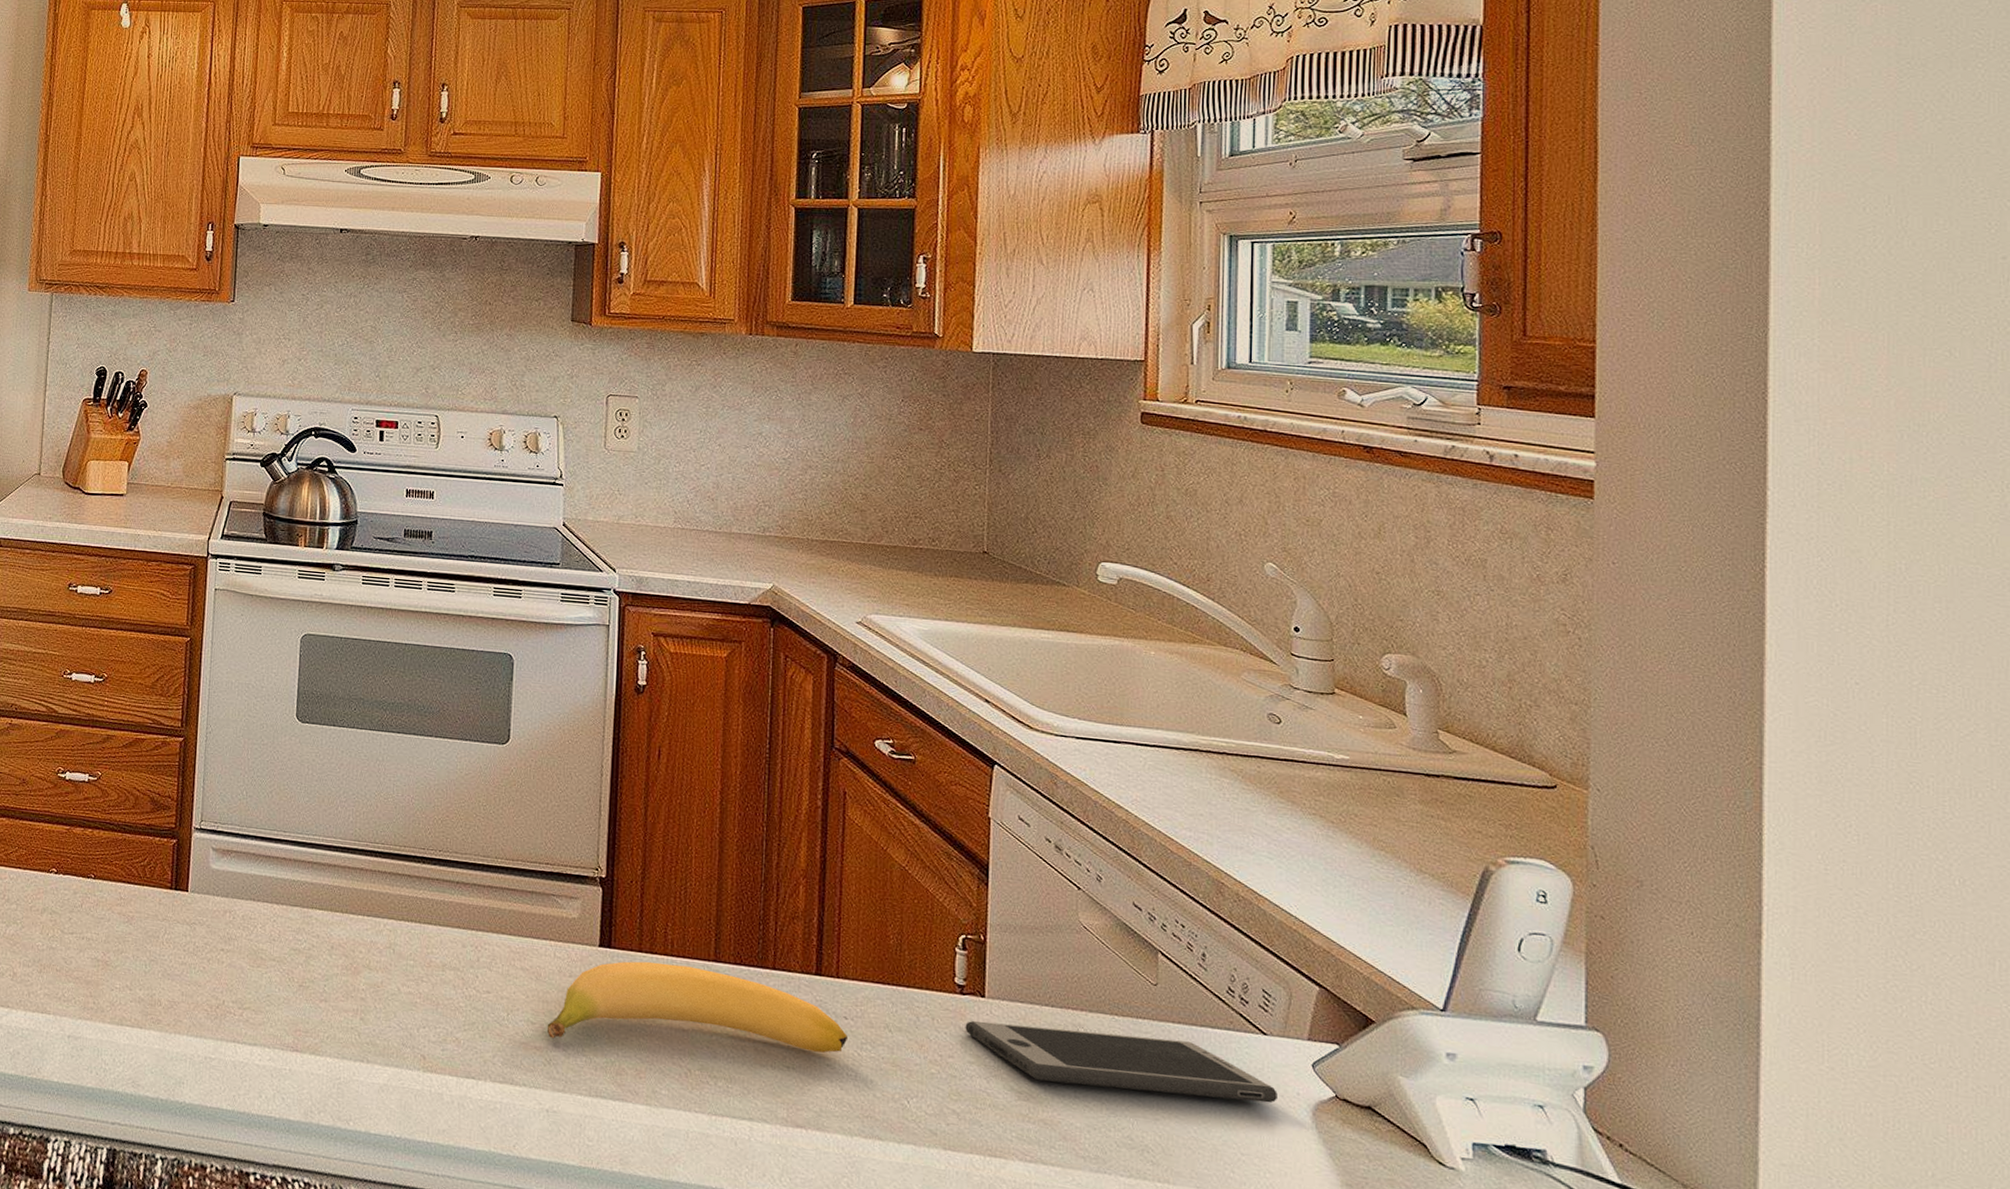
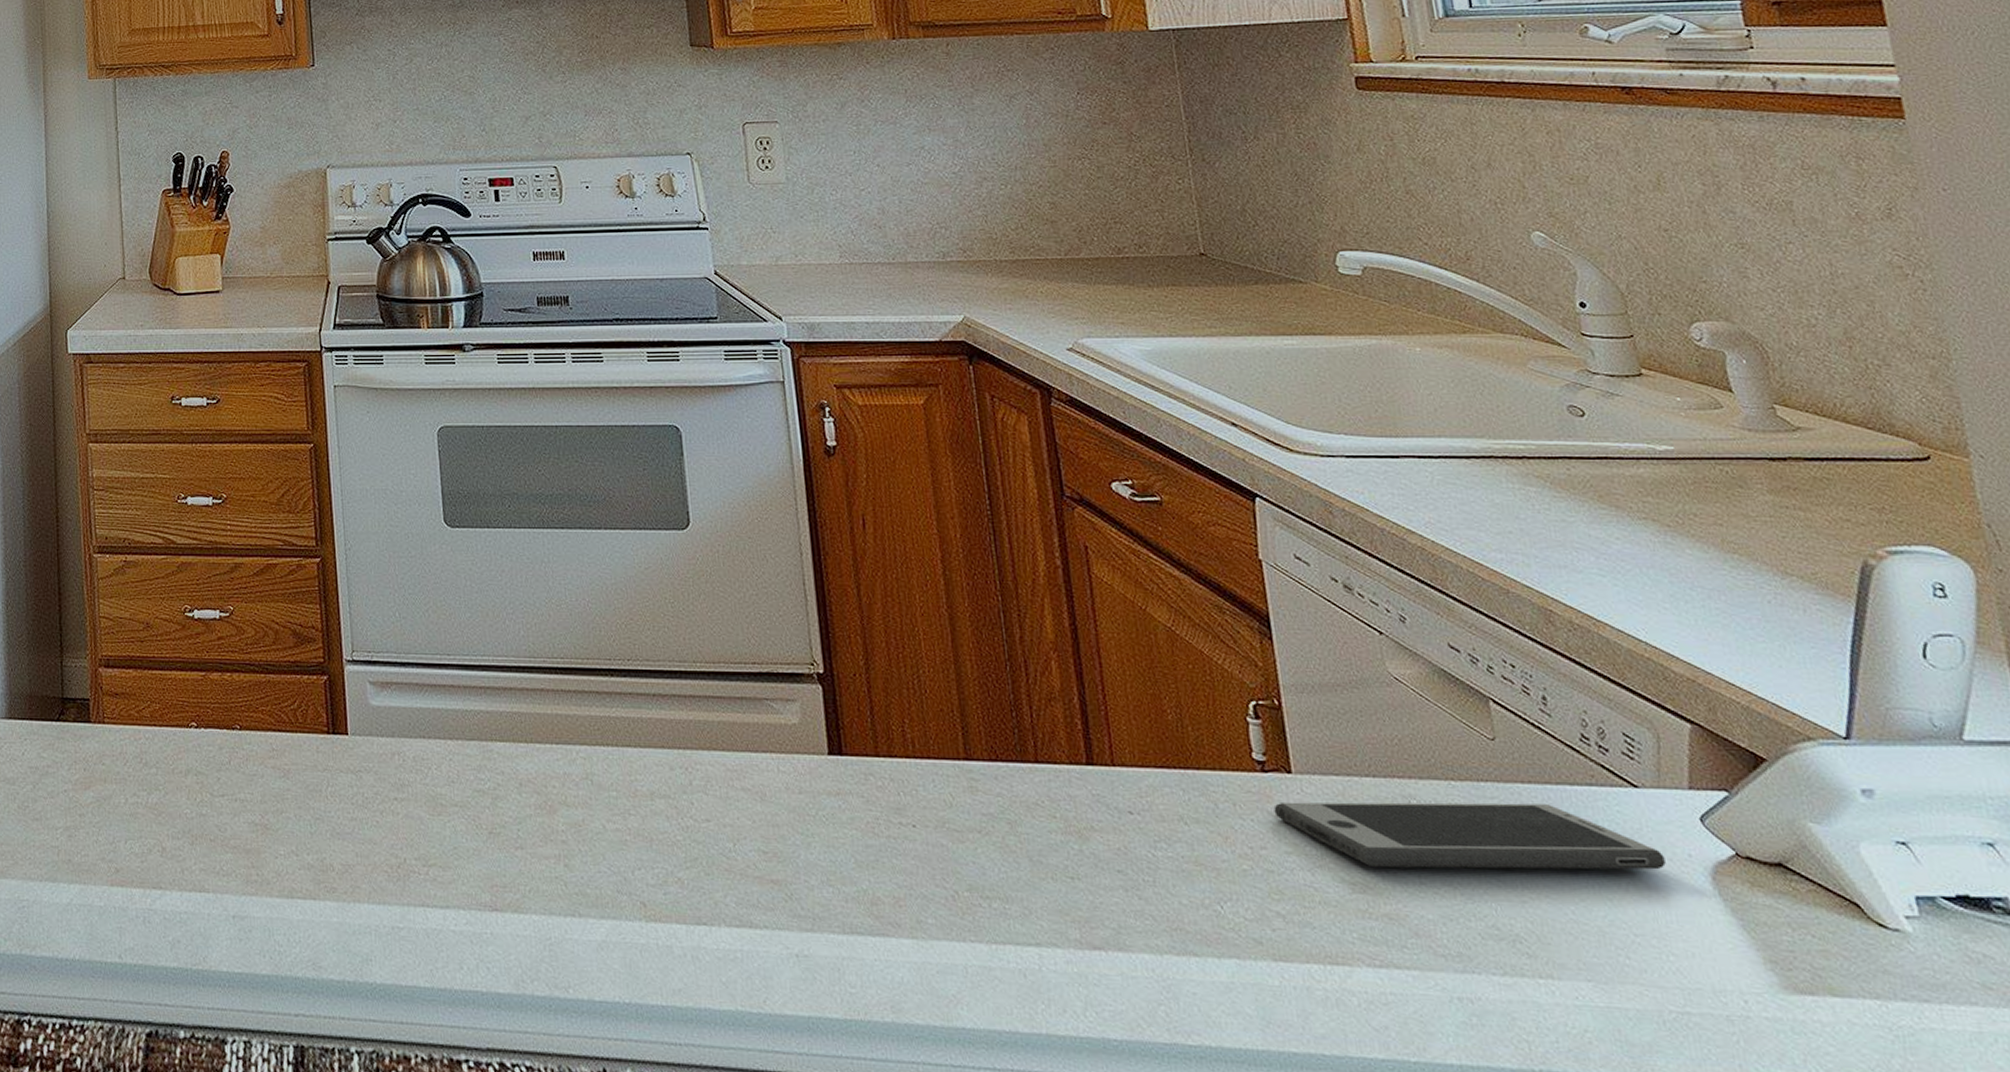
banana: present [547,961,849,1053] -> none [781,767,1138,869]

